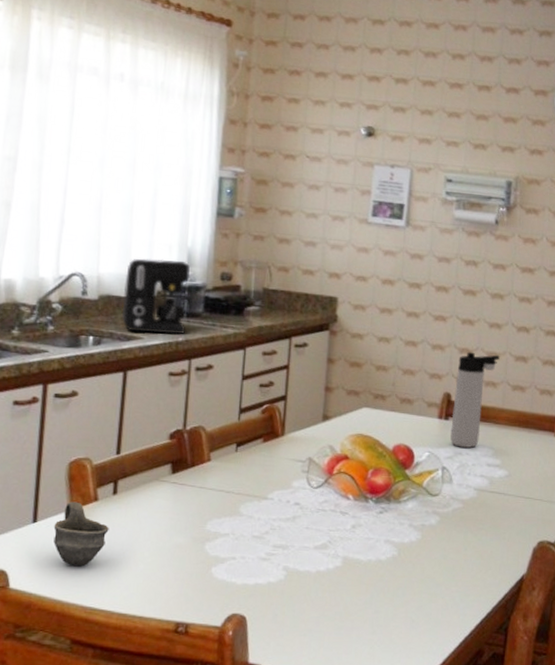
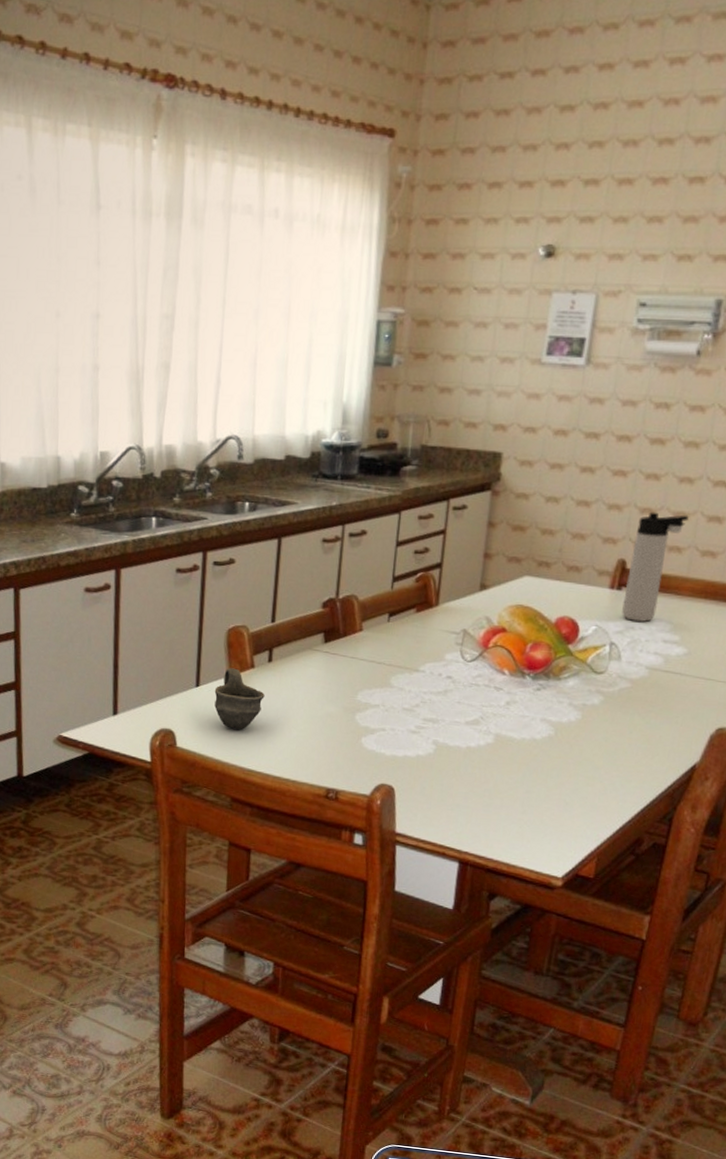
coffee maker: present [121,258,193,334] -> none [276,417,347,498]

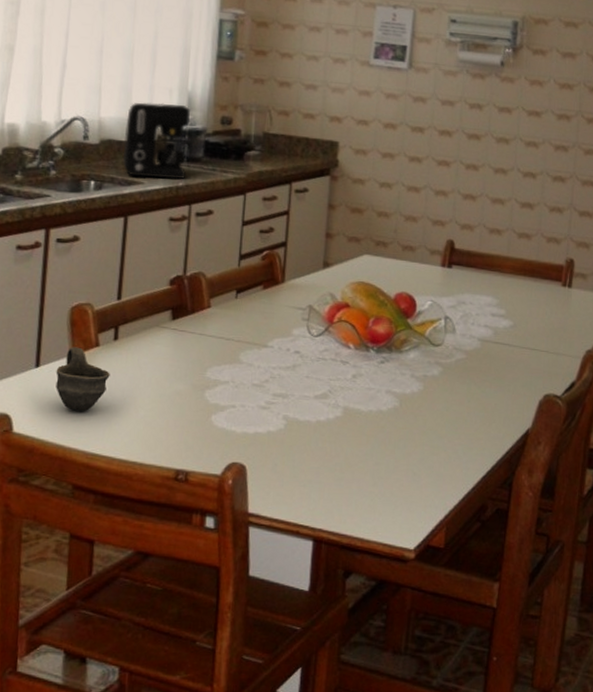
coffee maker: none [276,417,347,498] -> present [122,102,193,179]
thermos bottle: present [622,511,689,623] -> none [453,198,505,298]

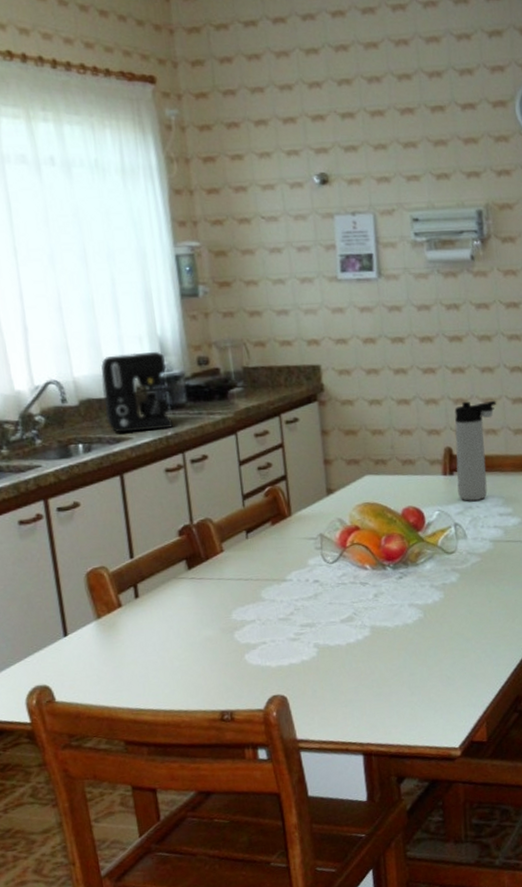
cup: present [56,346,110,411] -> none [84,610,139,672]
thermos bottle: none [453,198,505,298] -> present [454,400,496,501]

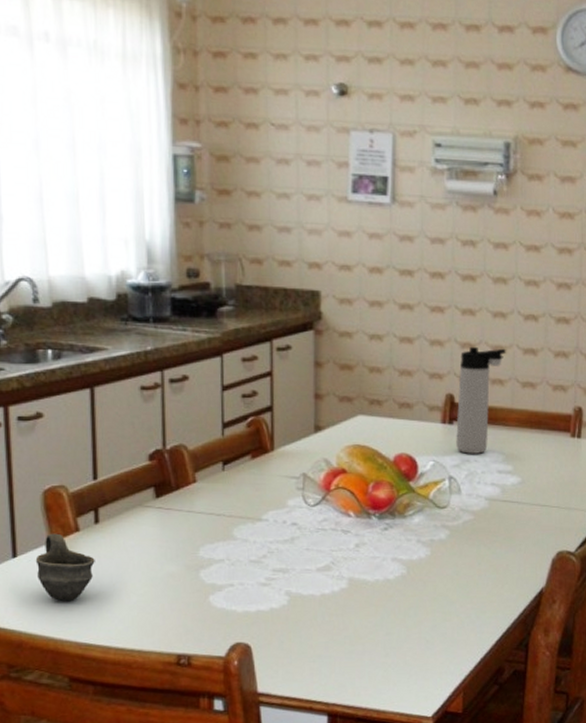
cup: none [84,610,139,672] -> present [35,533,95,601]
coffee maker: present [101,351,177,433] -> none [79,256,159,343]

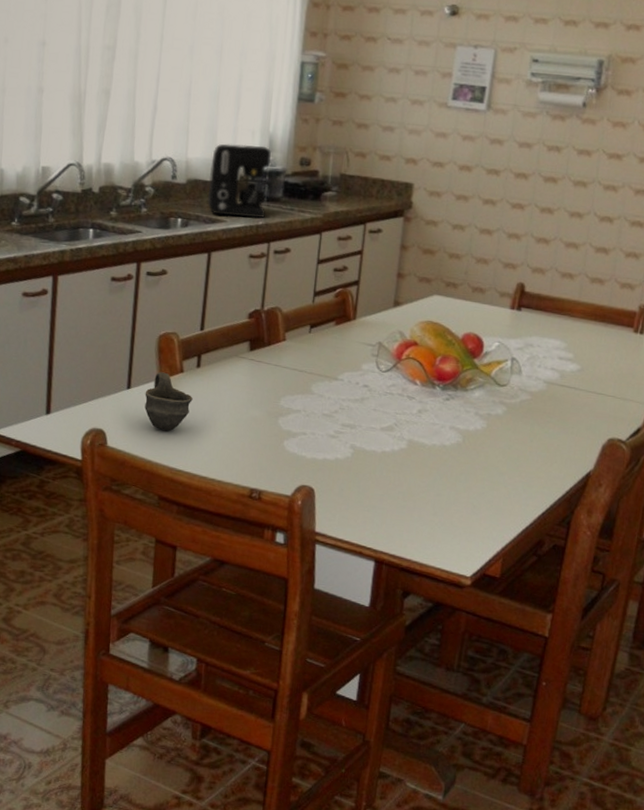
coffee maker: none [79,256,159,343] -> present [207,143,273,218]
thermos bottle: present [456,346,506,455] -> none [521,241,579,341]

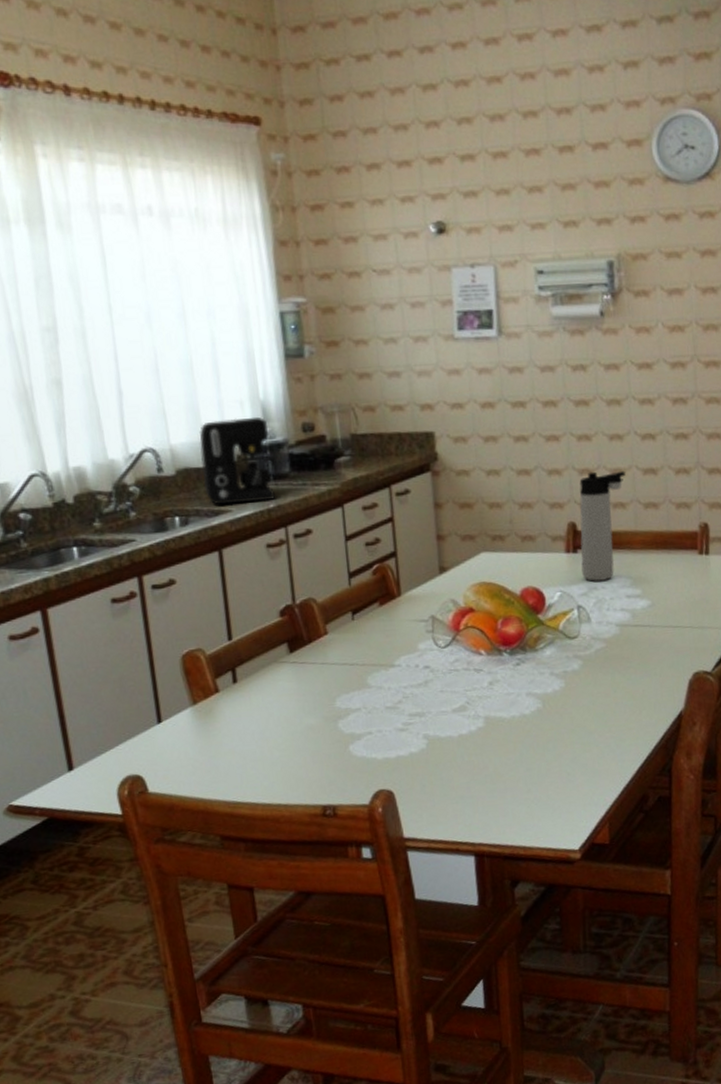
cup: present [144,371,193,431] -> none [179,695,236,762]
thermos bottle: none [521,241,579,341] -> present [579,470,626,582]

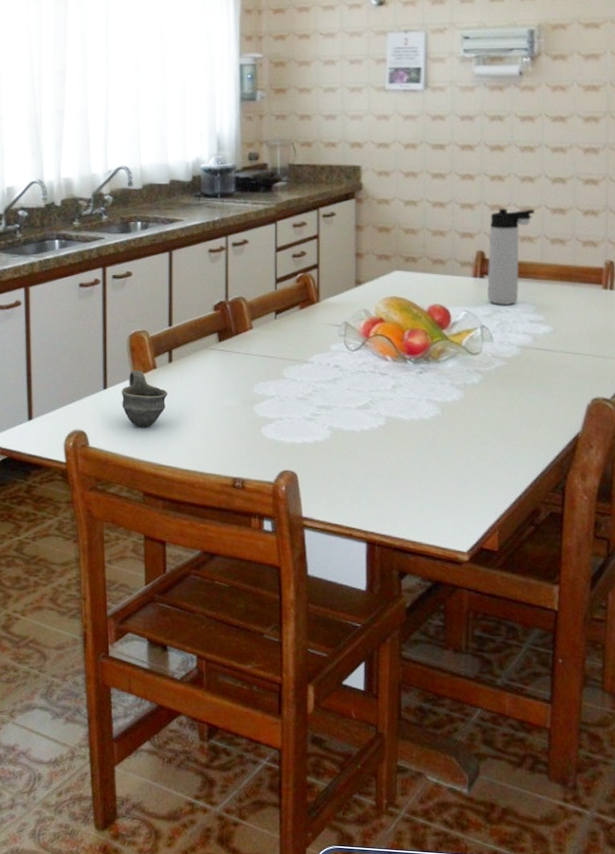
cup: none [179,695,236,762] -> present [121,370,168,427]
coffee maker: present [199,416,279,505] -> none [163,146,226,215]

